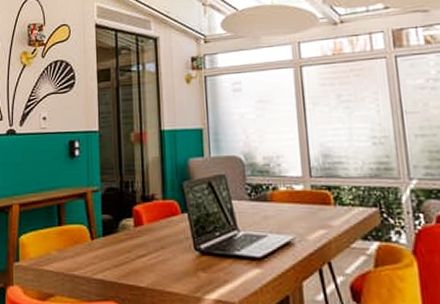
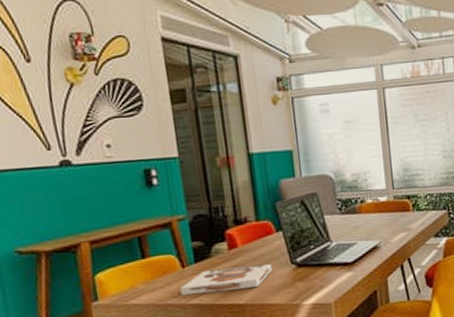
board game: none [87,246,175,270] -> present [180,264,273,295]

